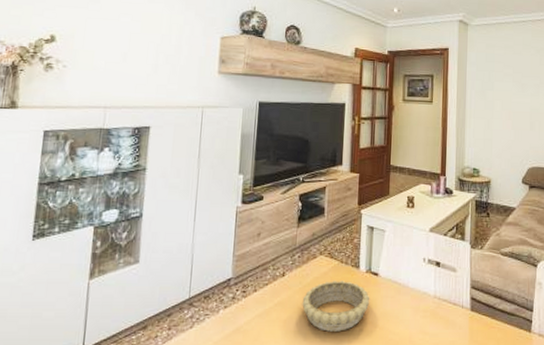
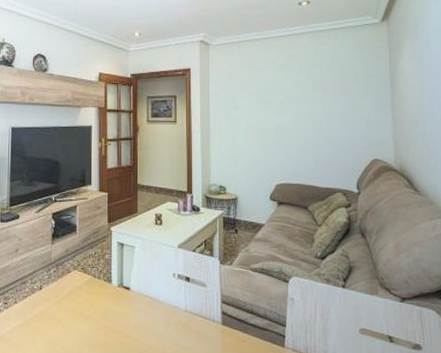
decorative bowl: present [302,281,370,332] -> none [59,294,123,342]

